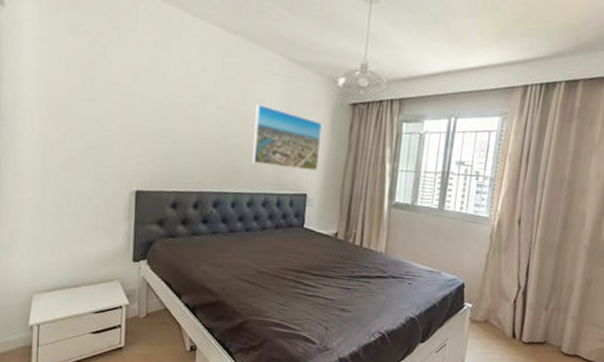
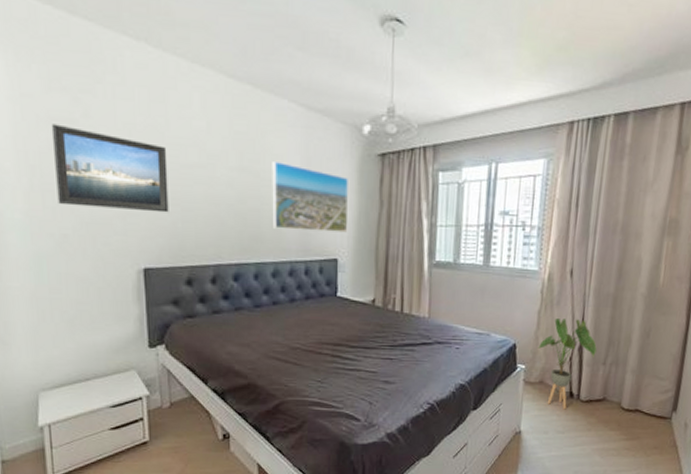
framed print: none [69,61,166,144] -> present [51,124,169,213]
house plant: none [484,263,540,350] -> present [538,318,597,410]

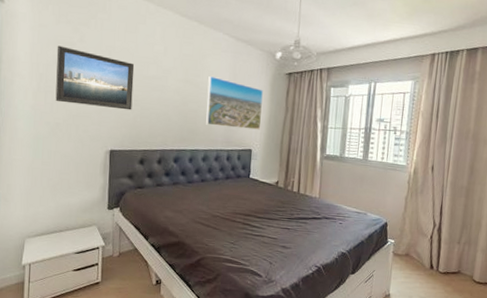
house plant: present [538,318,597,410] -> none [405,204,453,279]

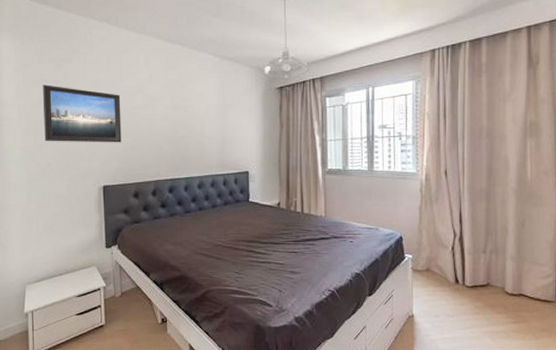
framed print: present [206,75,263,130] -> none [197,98,256,150]

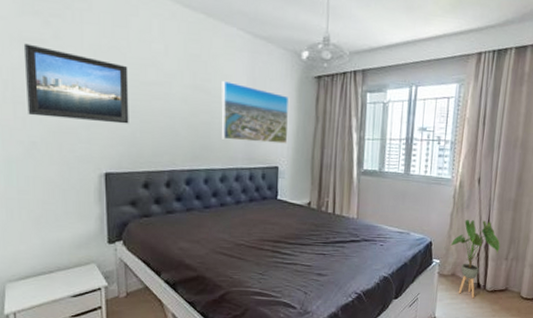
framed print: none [197,98,256,150] -> present [221,80,288,144]
house plant: none [422,213,476,295] -> present [450,220,500,299]

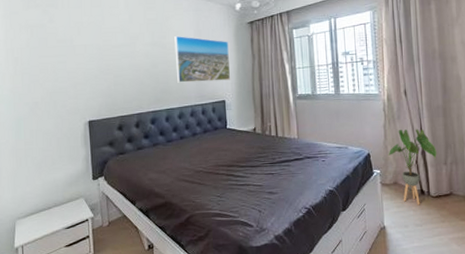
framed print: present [23,43,129,124] -> none [28,29,105,82]

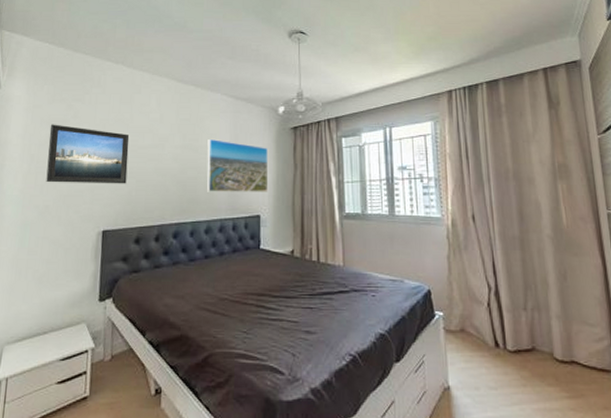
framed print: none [28,29,105,82] -> present [46,124,130,184]
house plant: present [388,129,437,206] -> none [453,263,514,362]

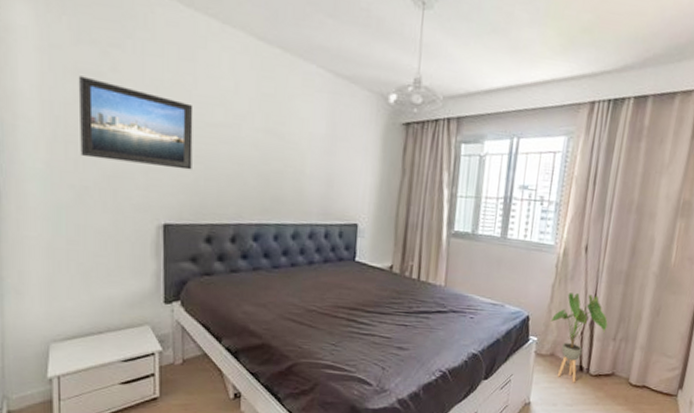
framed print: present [206,138,269,192] -> none [295,124,372,199]
house plant: none [453,263,514,362] -> present [550,293,608,383]

